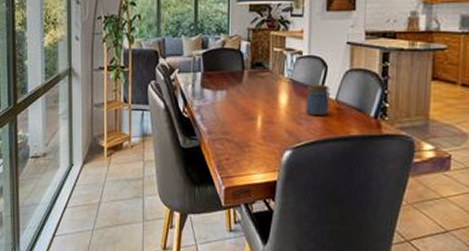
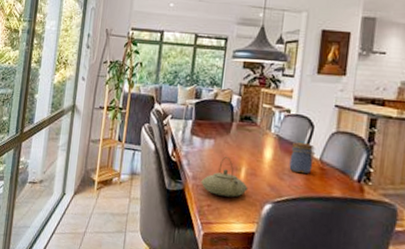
teapot: none [217,106,266,148] -> present [201,156,248,198]

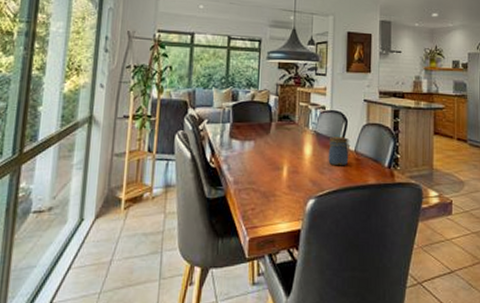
teapot: present [201,156,248,198] -> none [243,156,291,198]

